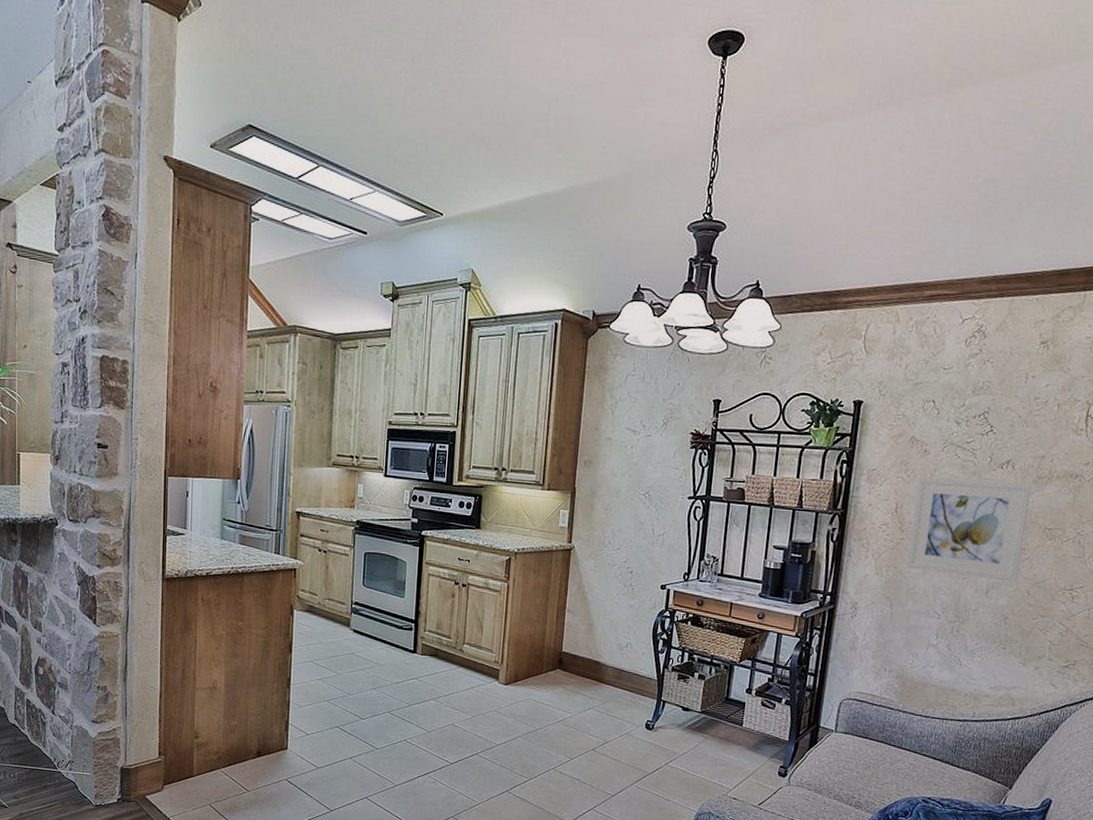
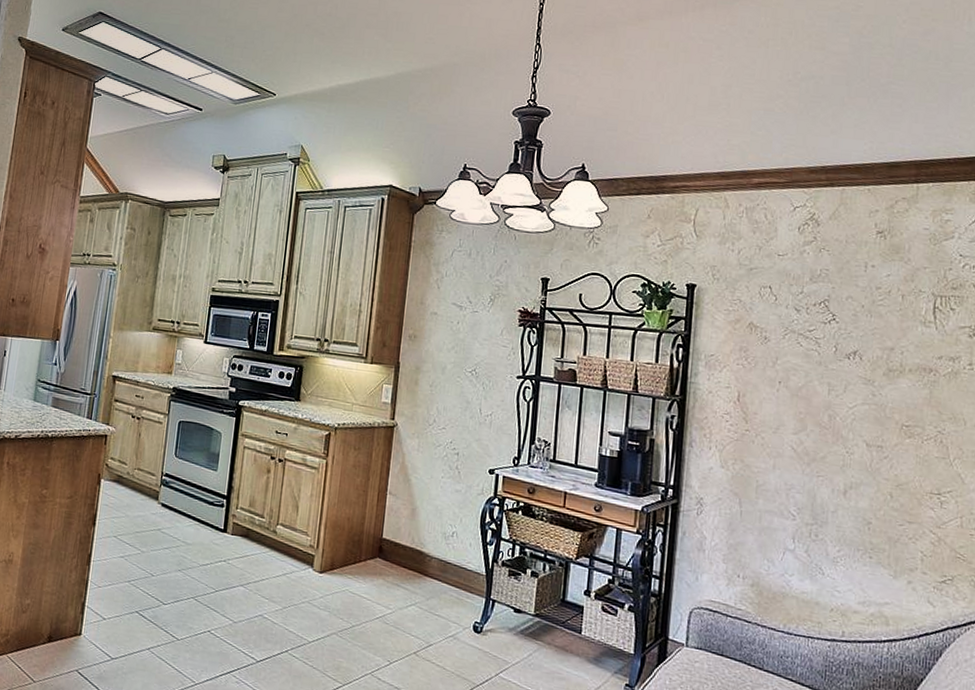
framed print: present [906,477,1032,582] -> none [754,365,883,483]

